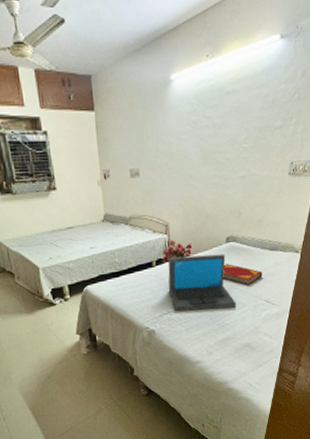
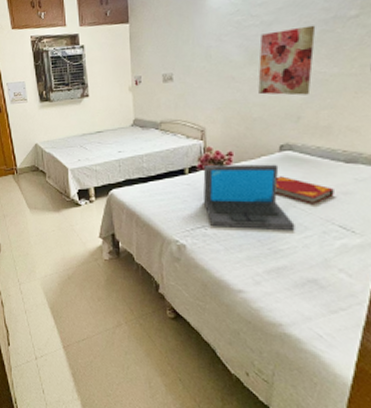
wall art: none [210,132,253,194] -> present [258,25,316,96]

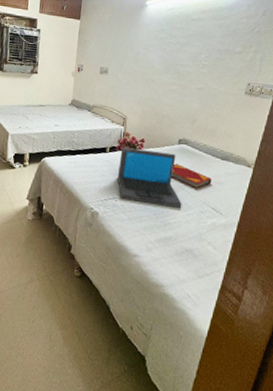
wall art: present [258,25,316,96] -> none [169,51,213,104]

